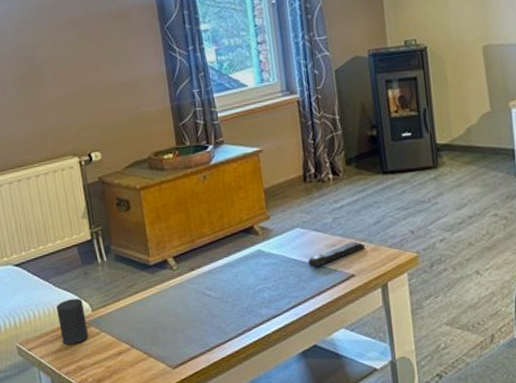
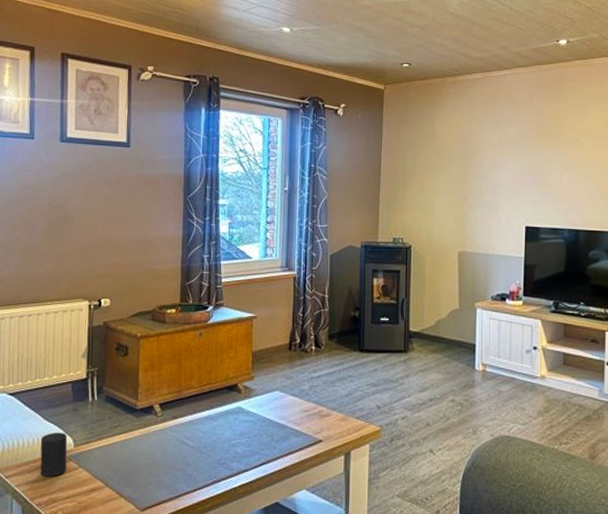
remote control: present [308,241,366,268] -> none [282,409,335,429]

